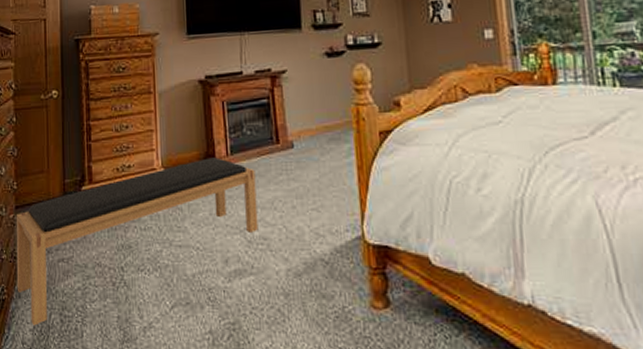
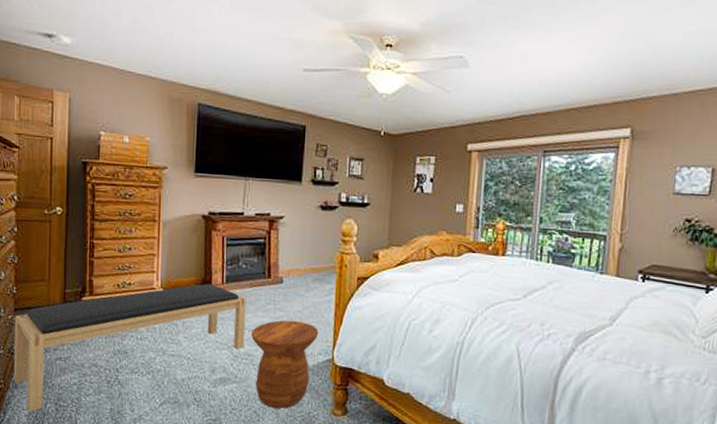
side table: none [265,191,343,304] -> present [251,320,319,409]

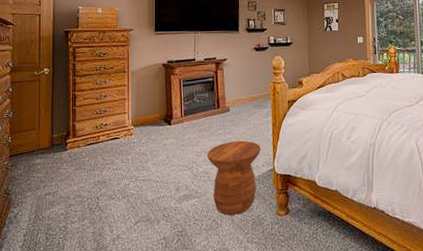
bench: present [13,284,246,412] -> none [9,118,202,243]

